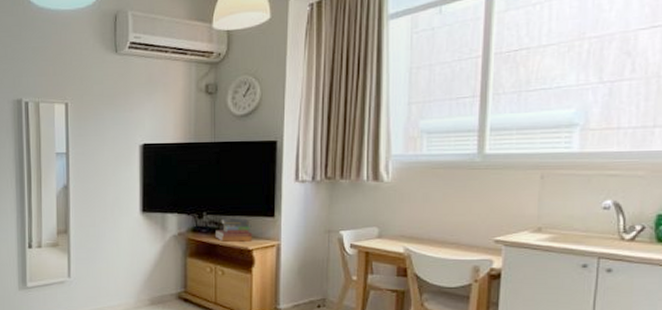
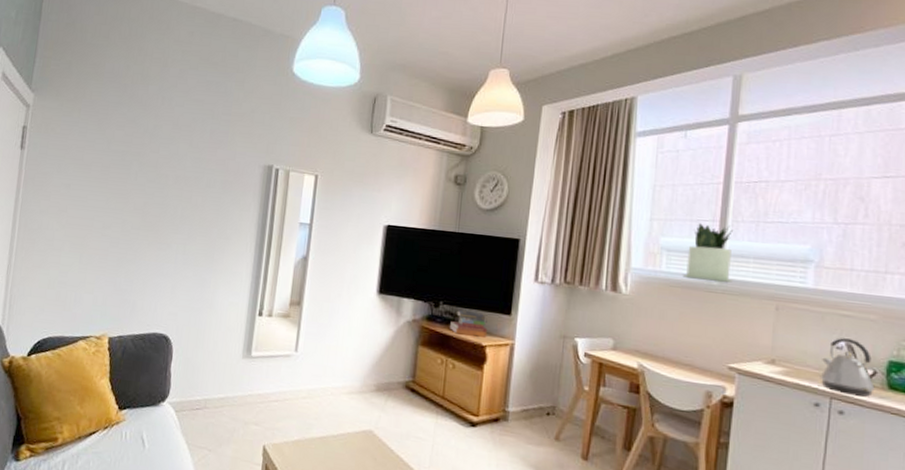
planter: none [443,99,497,159] -> present [682,223,734,284]
kettle: none [587,198,643,254] -> present [820,338,875,398]

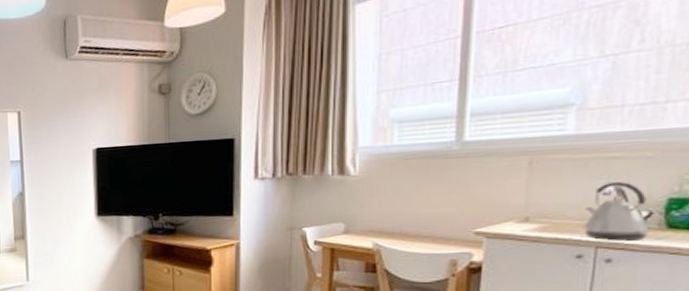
books: present [450,310,488,337] -> none [172,218,211,242]
planter: present [682,223,734,284] -> none [417,82,478,149]

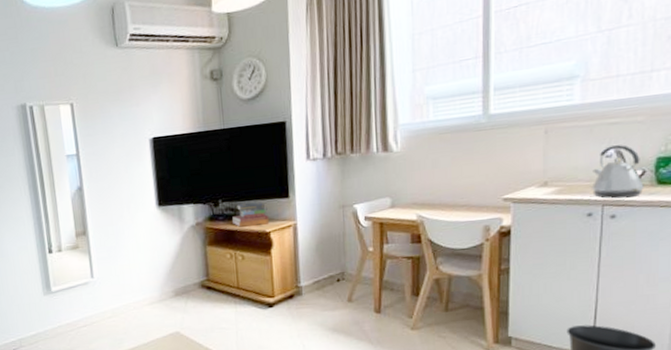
books: none [172,218,211,242] -> present [232,202,270,227]

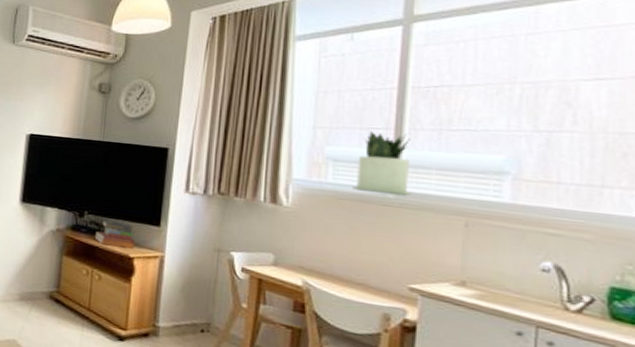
planter: none [450,58,502,123] -> present [351,131,413,197]
kettle: present [591,145,644,200] -> none [522,259,593,328]

